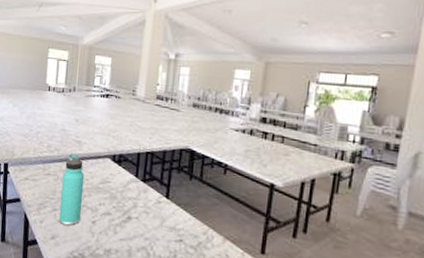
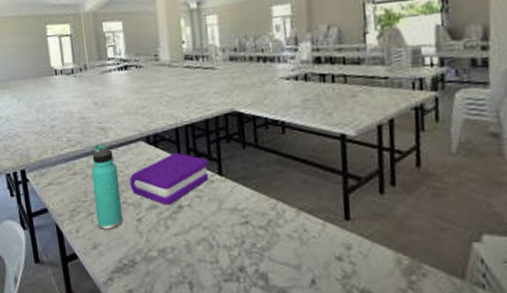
book: none [92,172,160,215] -> present [129,152,209,206]

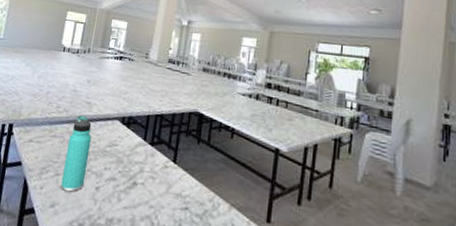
book: present [129,152,209,206] -> none [97,135,168,181]

